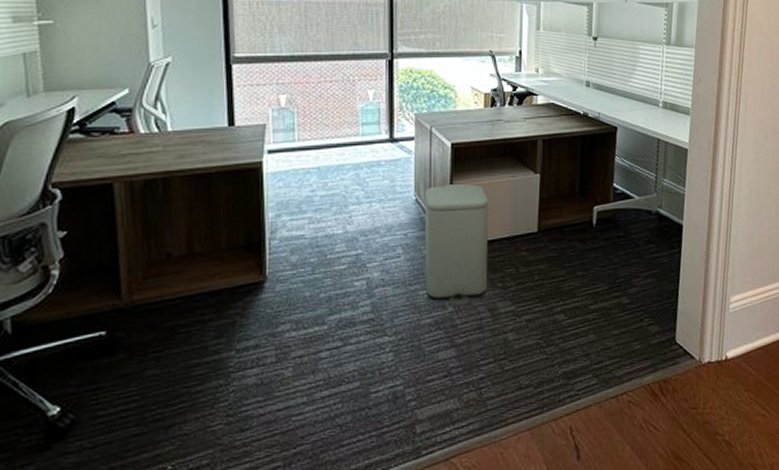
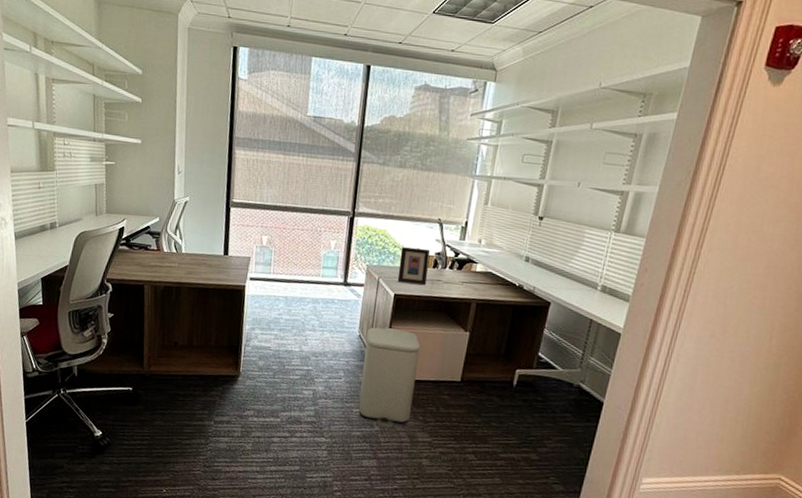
picture frame: none [452,87,486,130] -> present [397,247,430,286]

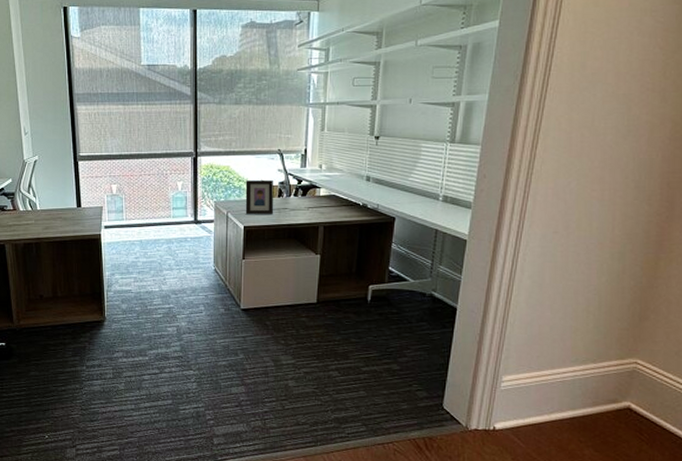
pedal bin: present [358,327,421,429] -> none [222,259,275,355]

